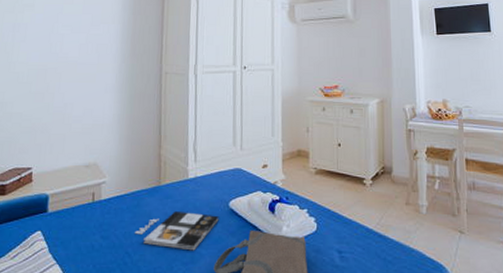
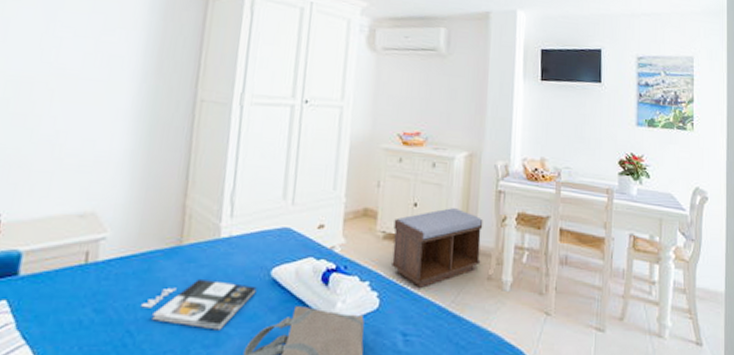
bench: none [323,146,399,213] -> present [390,208,483,288]

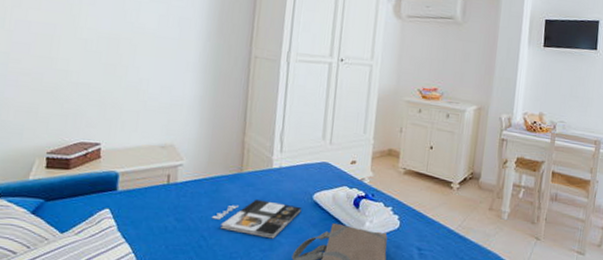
bench: present [390,208,483,288] -> none [409,151,488,214]

